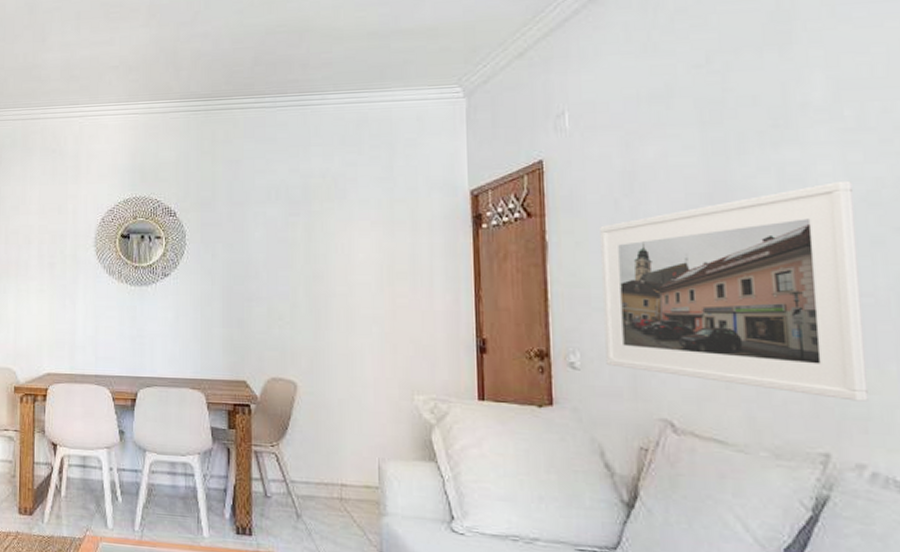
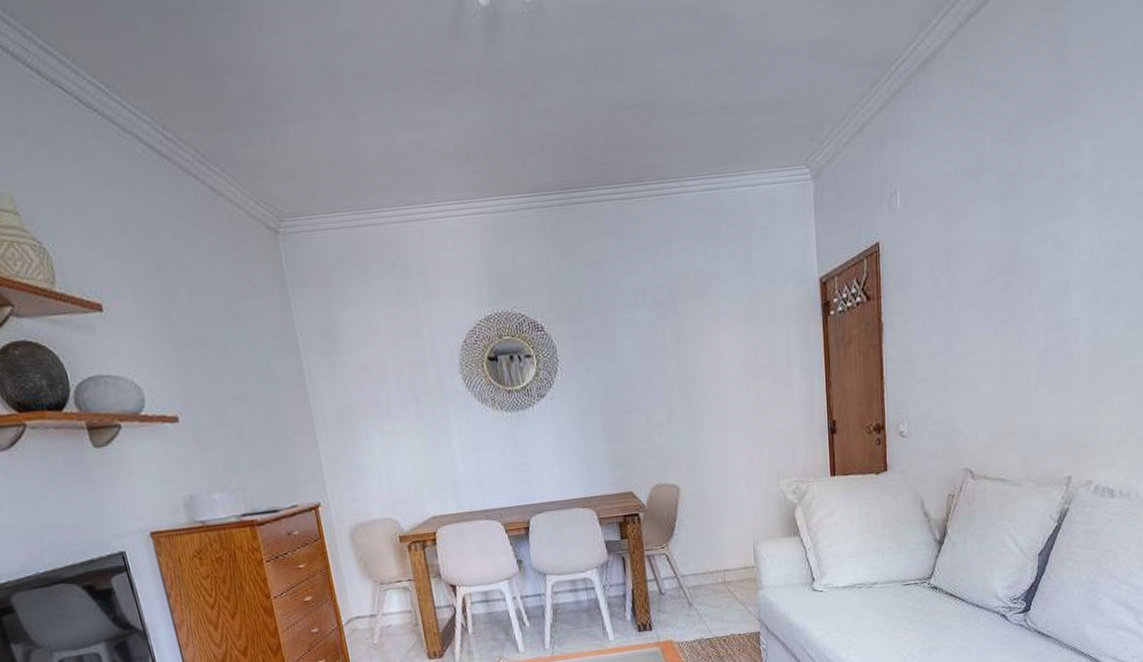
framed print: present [600,180,868,402] -> none [923,245,1102,433]

